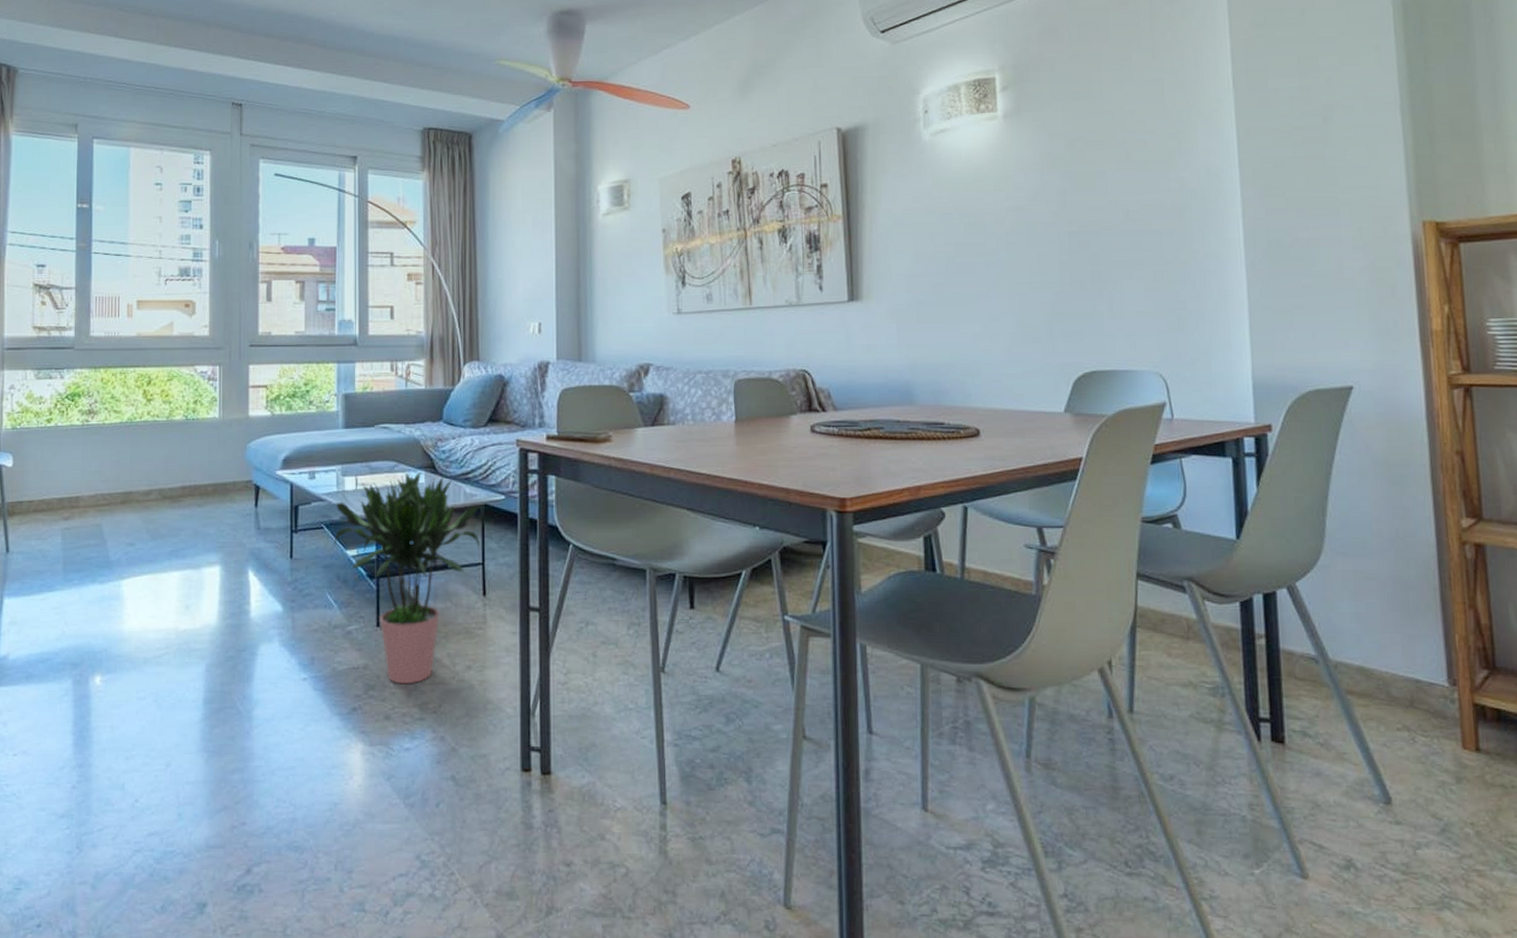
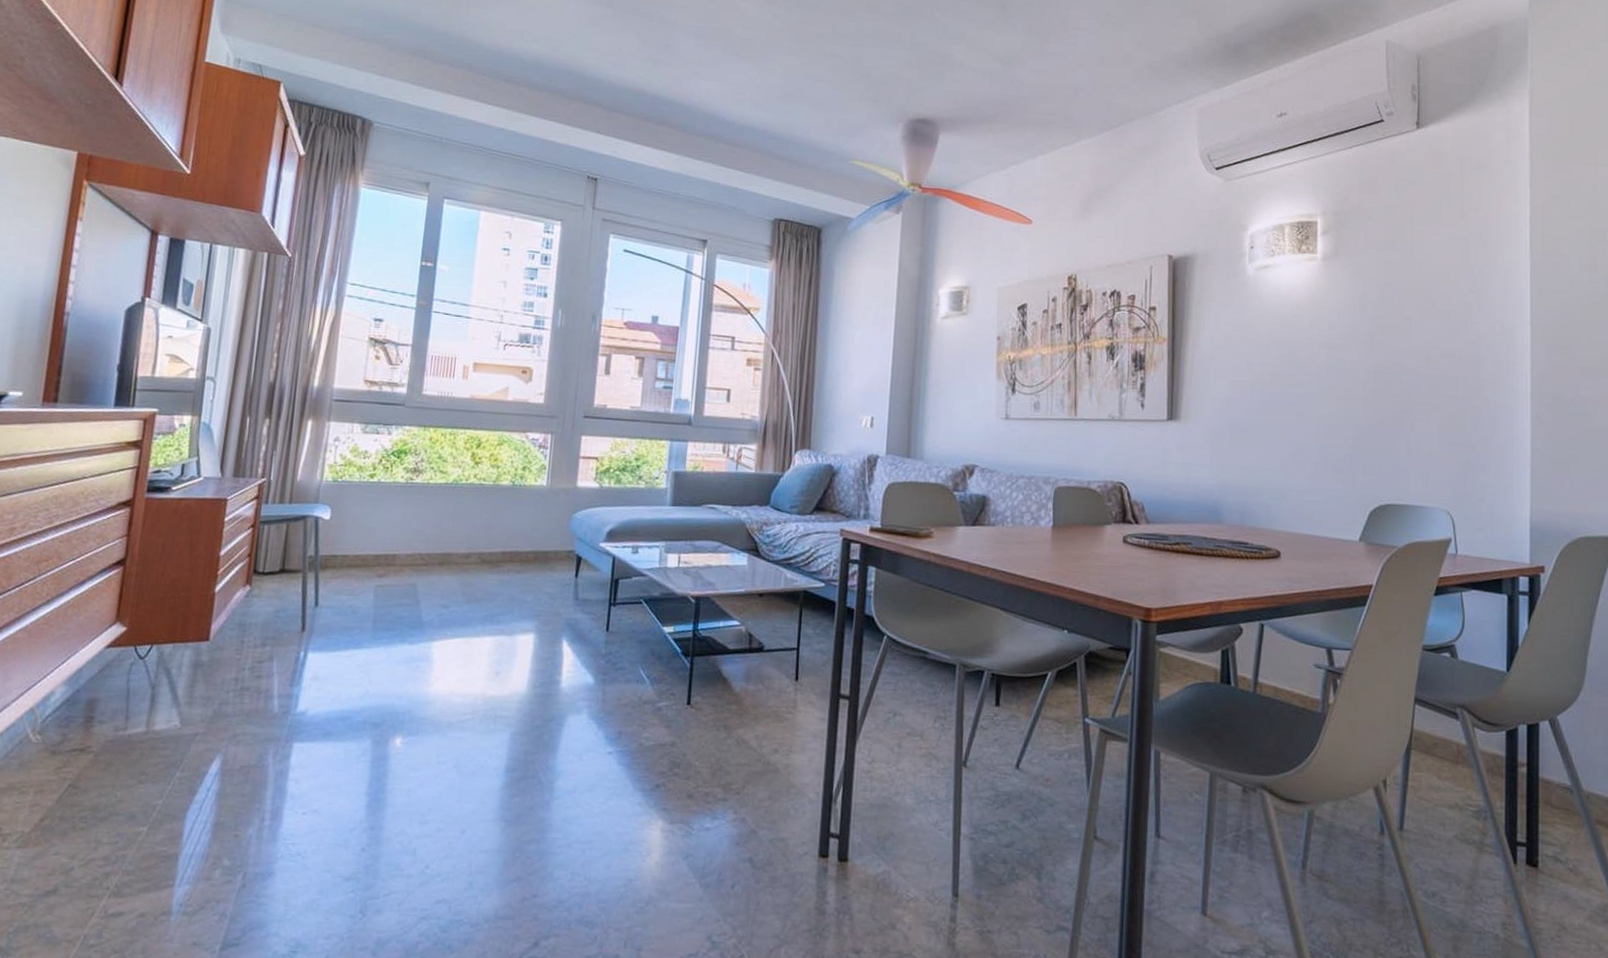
potted plant: present [334,472,481,684] -> none [651,554,800,764]

